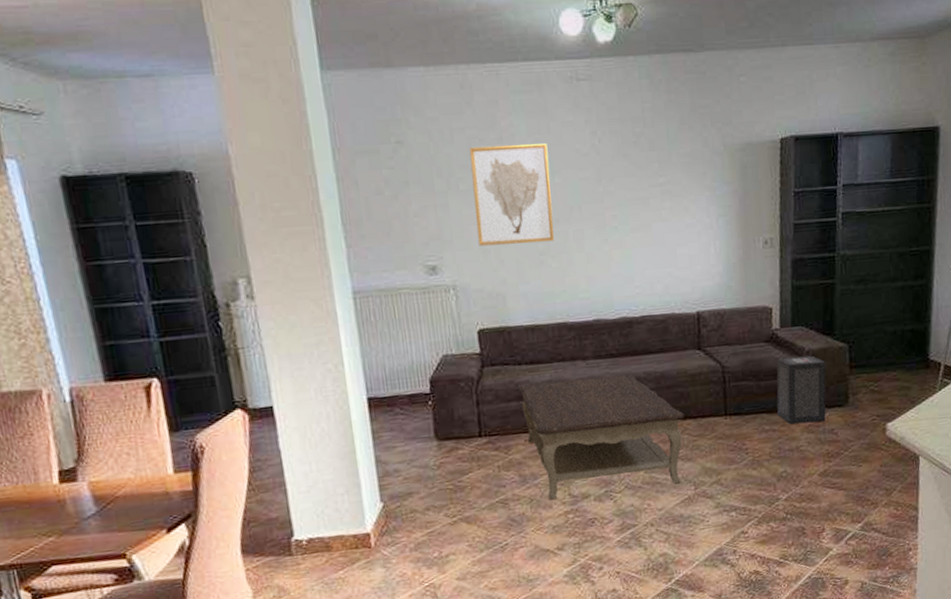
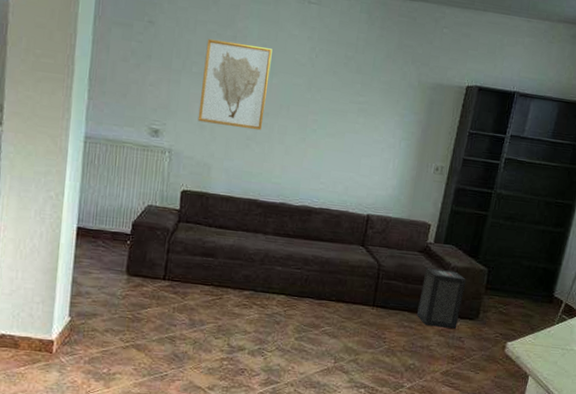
coffee table: present [518,374,684,500] -> none [202,243,339,355]

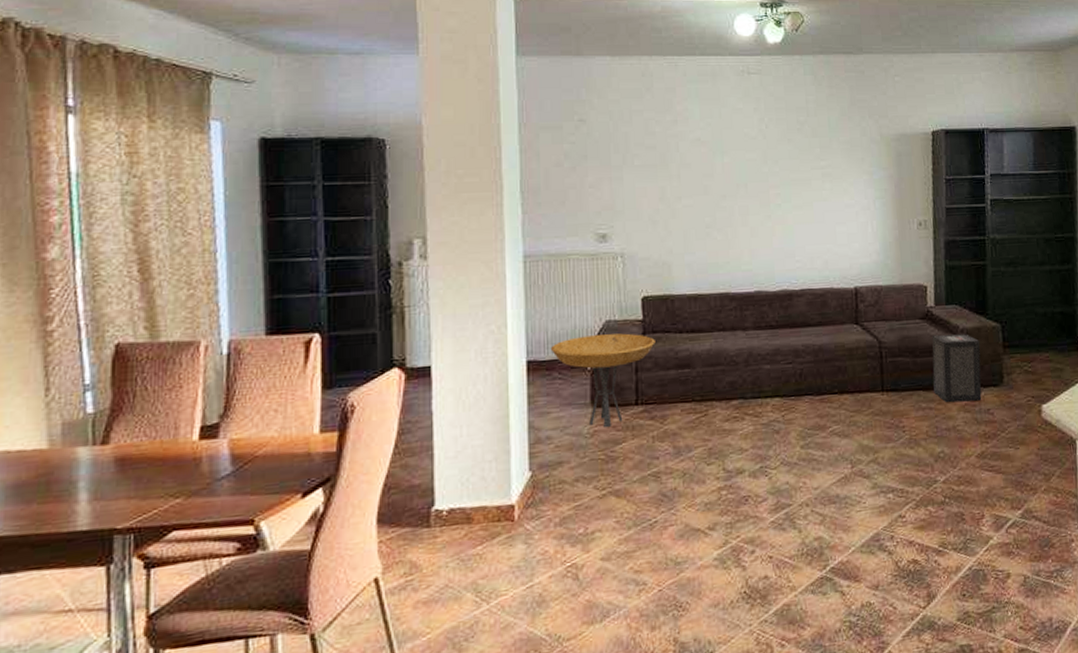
side table: none [98,214,188,293] -> present [550,333,655,427]
wall art: present [197,38,273,131] -> none [646,126,721,218]

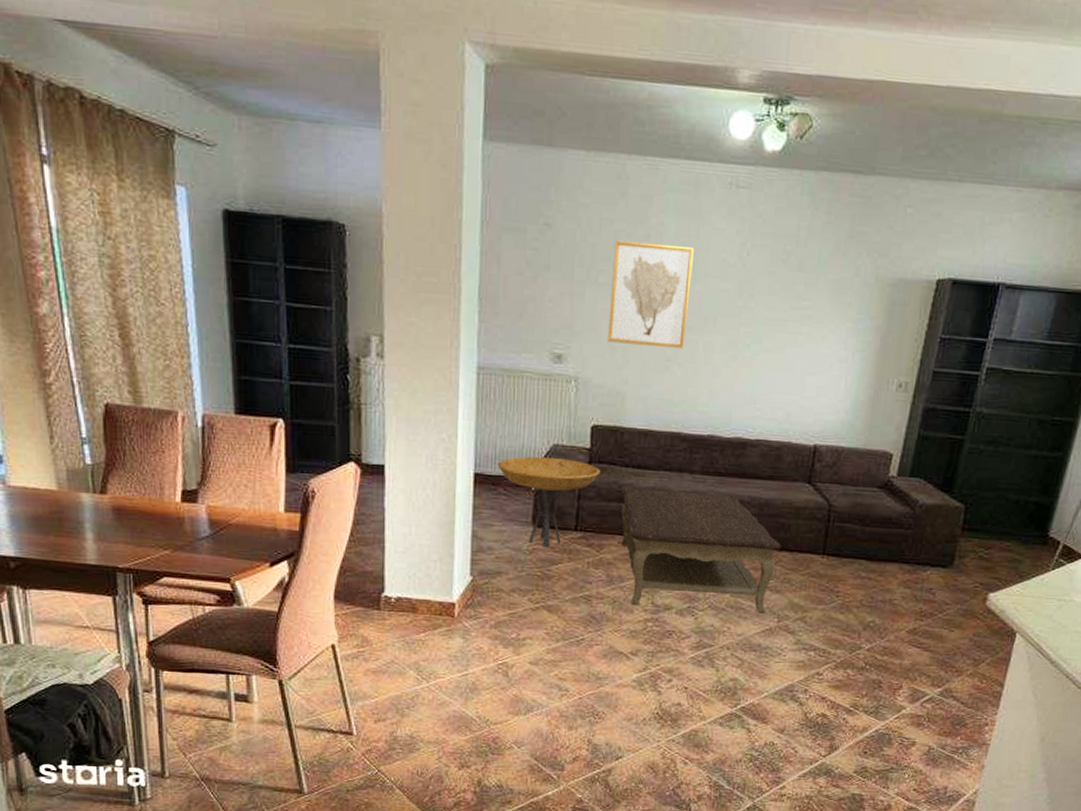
wall art: none [646,126,721,218] -> present [607,240,694,349]
coffee table: none [678,345,842,475] -> present [620,487,781,613]
speaker: present [932,334,982,403] -> none [876,506,938,578]

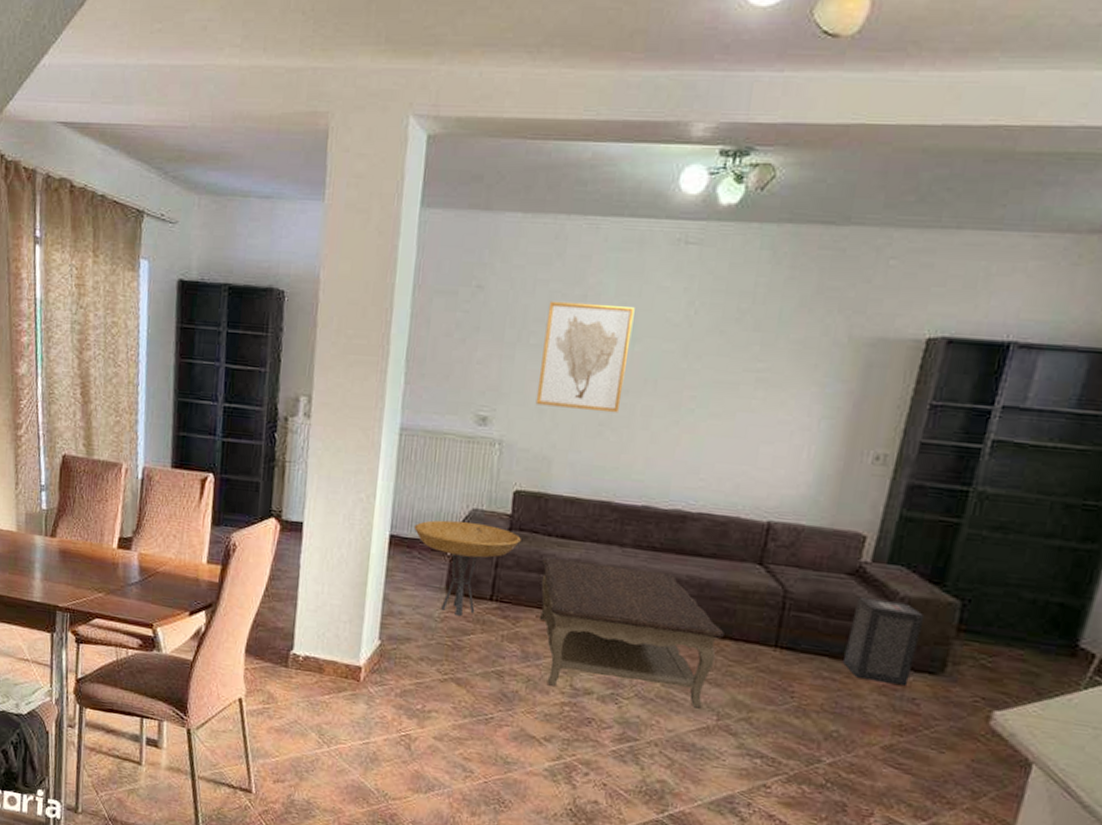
speaker: none [876,506,938,578] -> present [842,596,925,685]

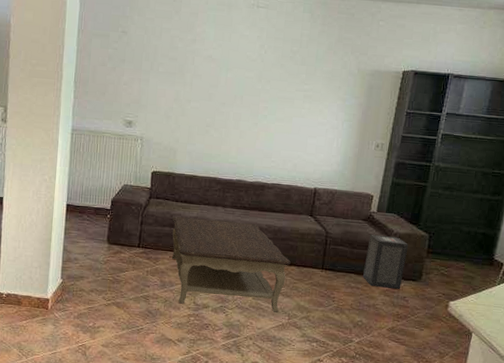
side table: present [413,520,521,616] -> none [83,193,158,259]
wall art: present [535,301,635,413] -> none [164,43,227,118]

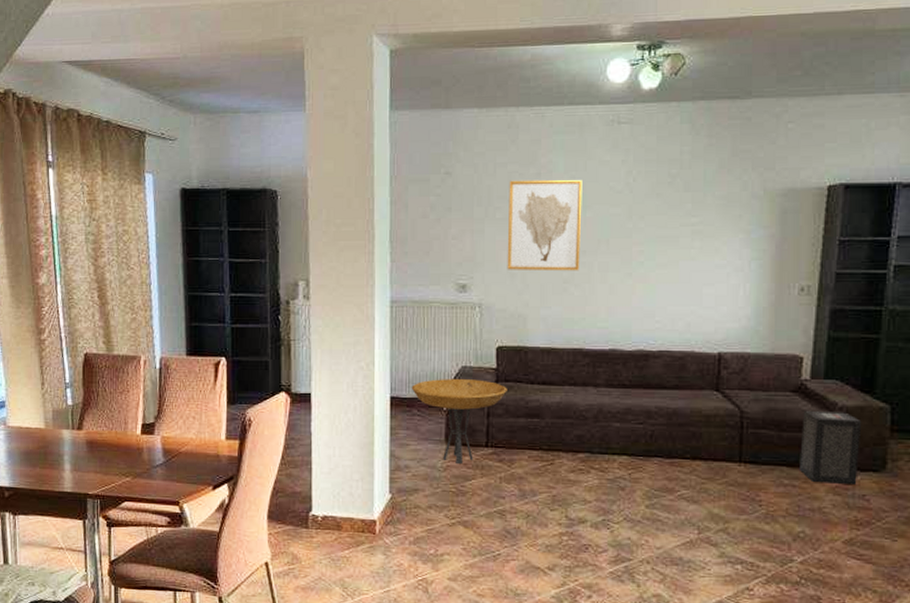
side table: none [83,193,158,259] -> present [411,379,507,463]
wall art: none [164,43,227,118] -> present [507,179,582,271]
coffee table: present [171,216,291,313] -> none [528,403,694,525]

